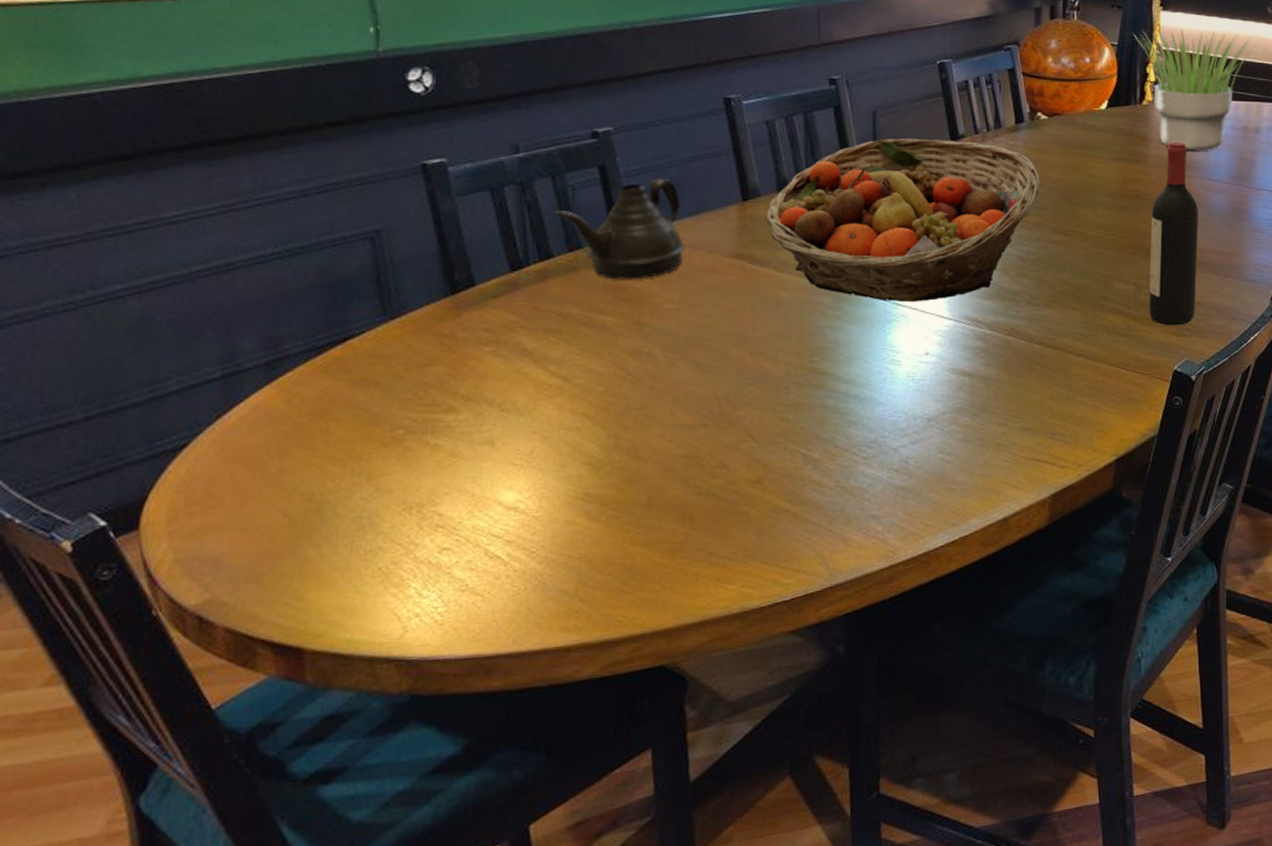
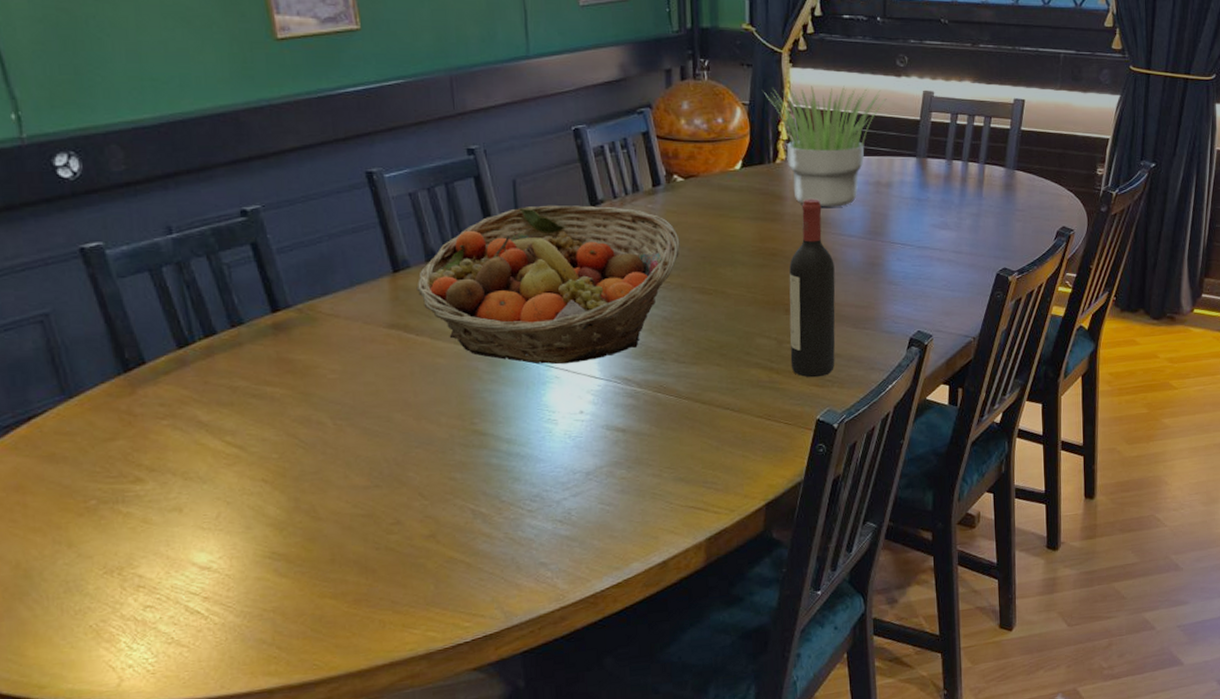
teapot: present [555,177,685,280] -> none [214,253,342,353]

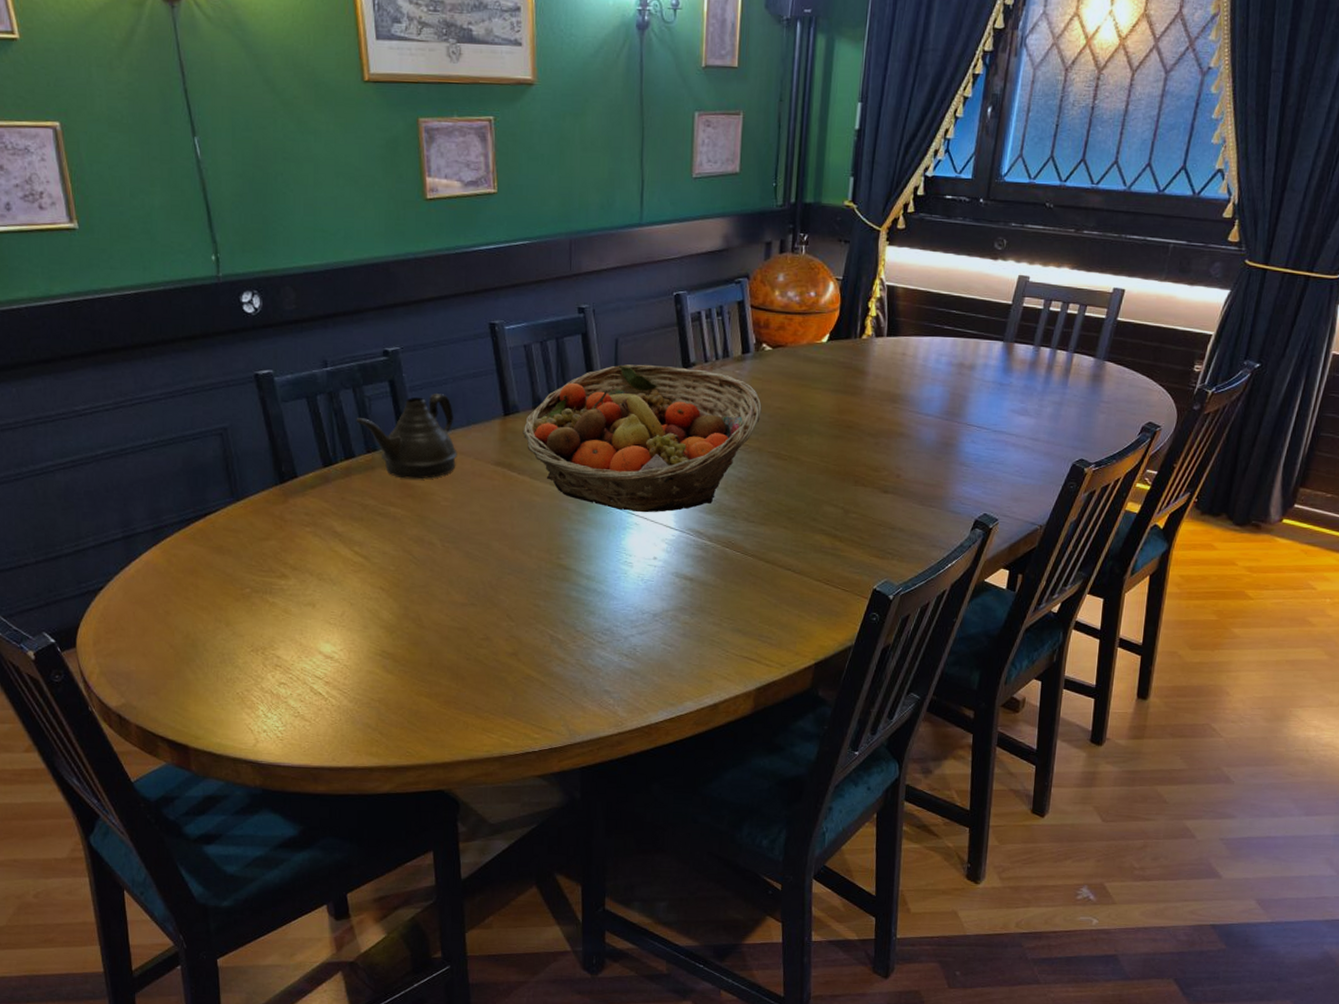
teapot: none [214,253,342,353] -> present [356,392,457,479]
potted plant: present [764,86,887,207] -> none [858,264,980,386]
wine bottle: present [789,198,836,378] -> none [854,375,908,549]

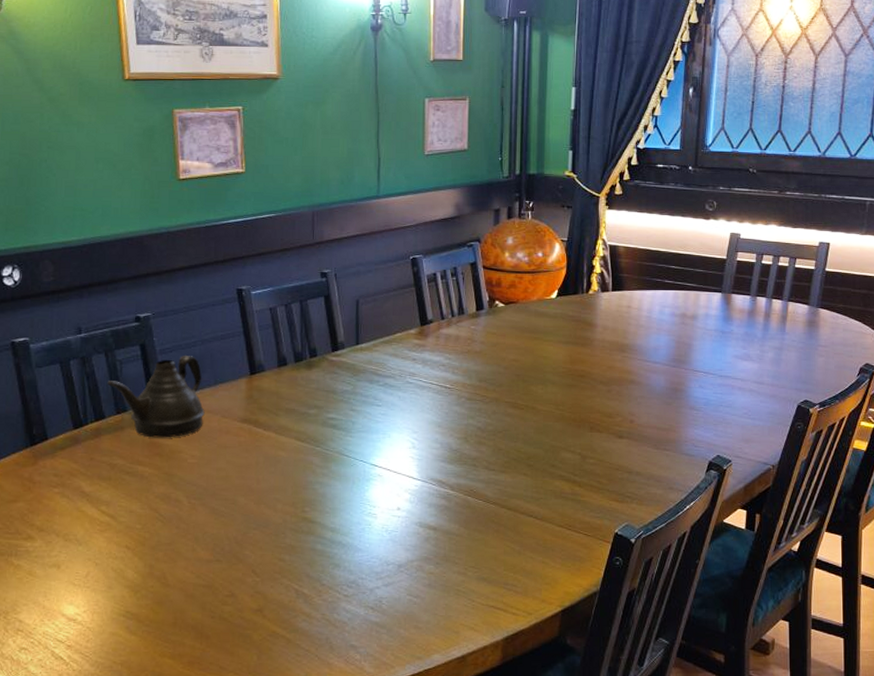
fruit basket: present [522,364,762,513] -> none [268,323,497,464]

